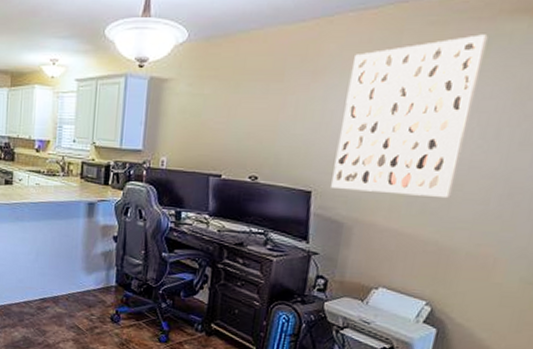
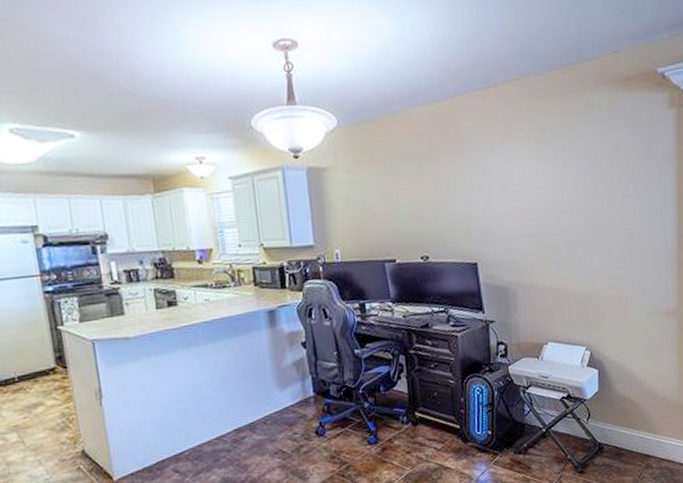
wall art: present [331,34,488,199] -> none [487,105,585,257]

